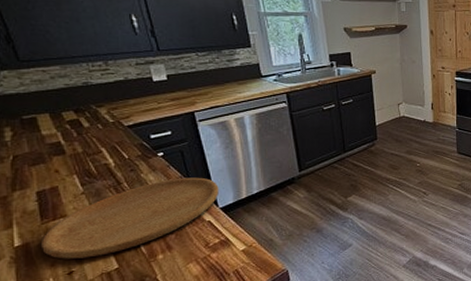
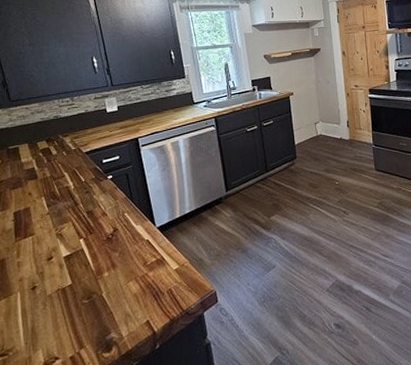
cutting board: present [40,177,219,259] -> none [13,198,156,275]

